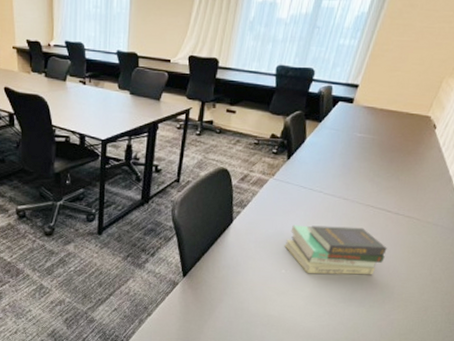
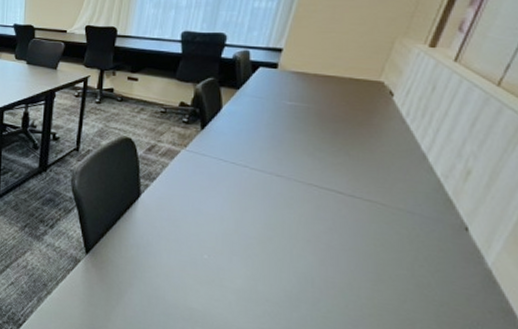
books: present [284,225,387,275] -> none [205,203,343,270]

